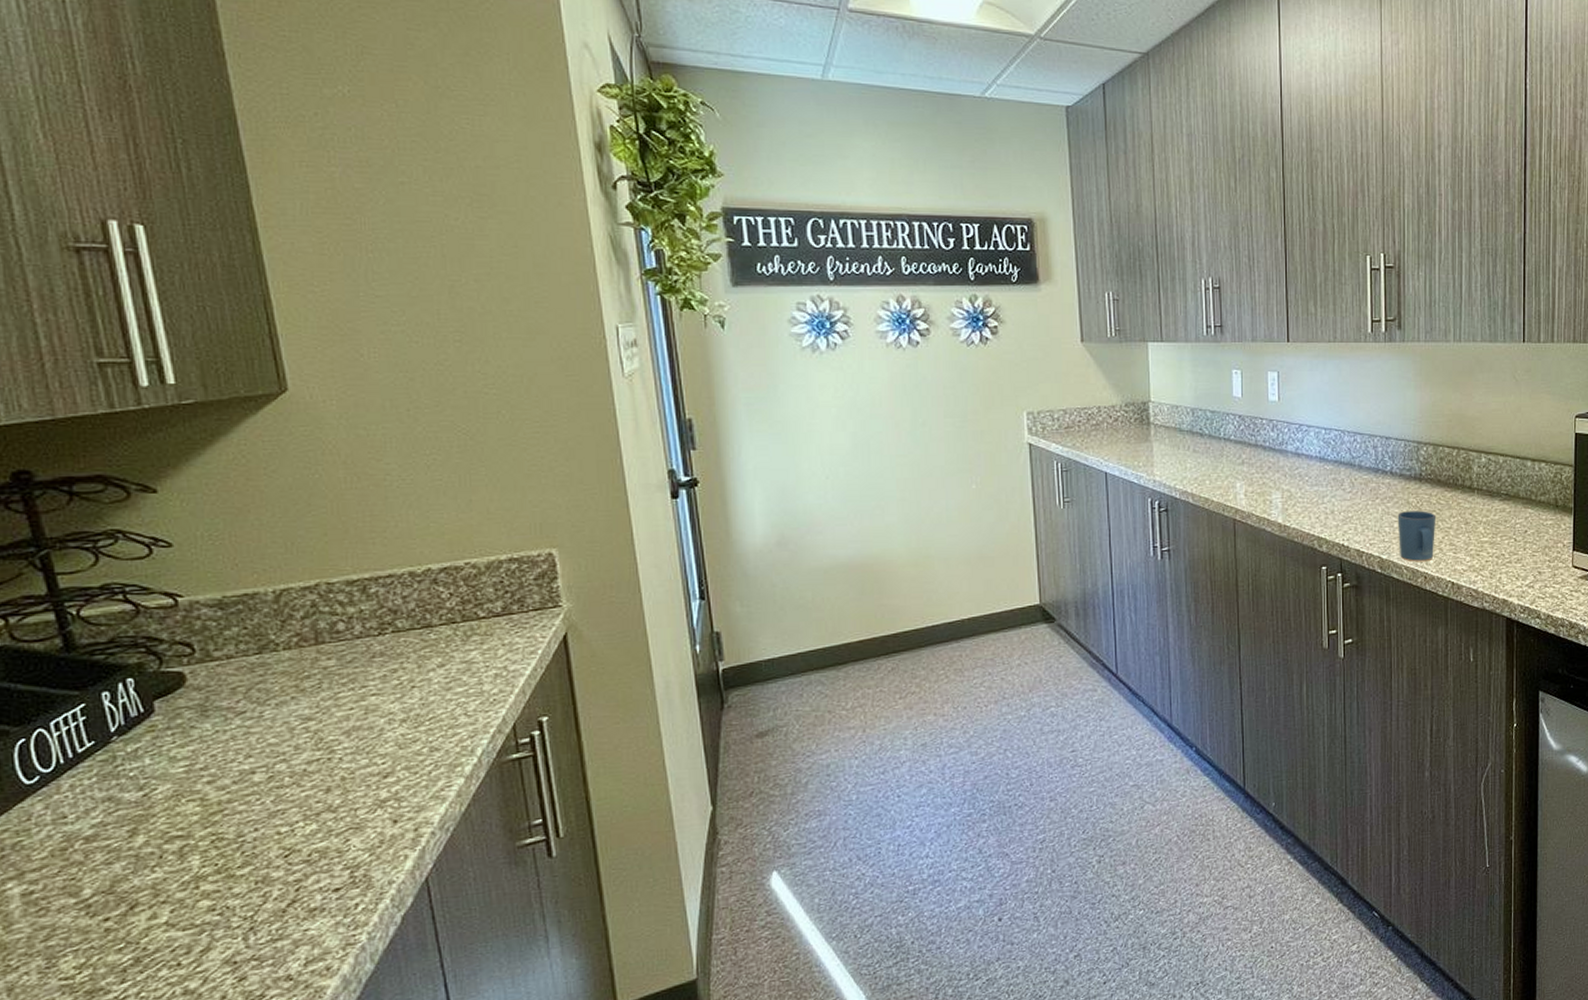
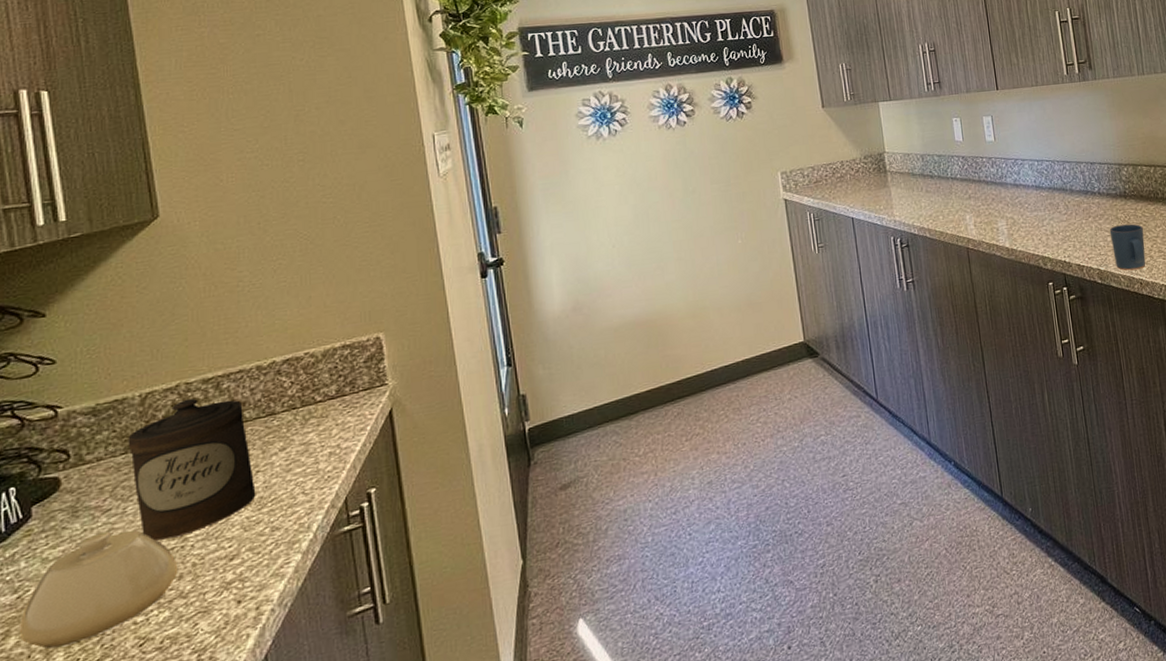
sugar bowl: none [148,735,326,851] -> present [20,530,179,649]
canister: none [261,600,412,750] -> present [128,398,256,541]

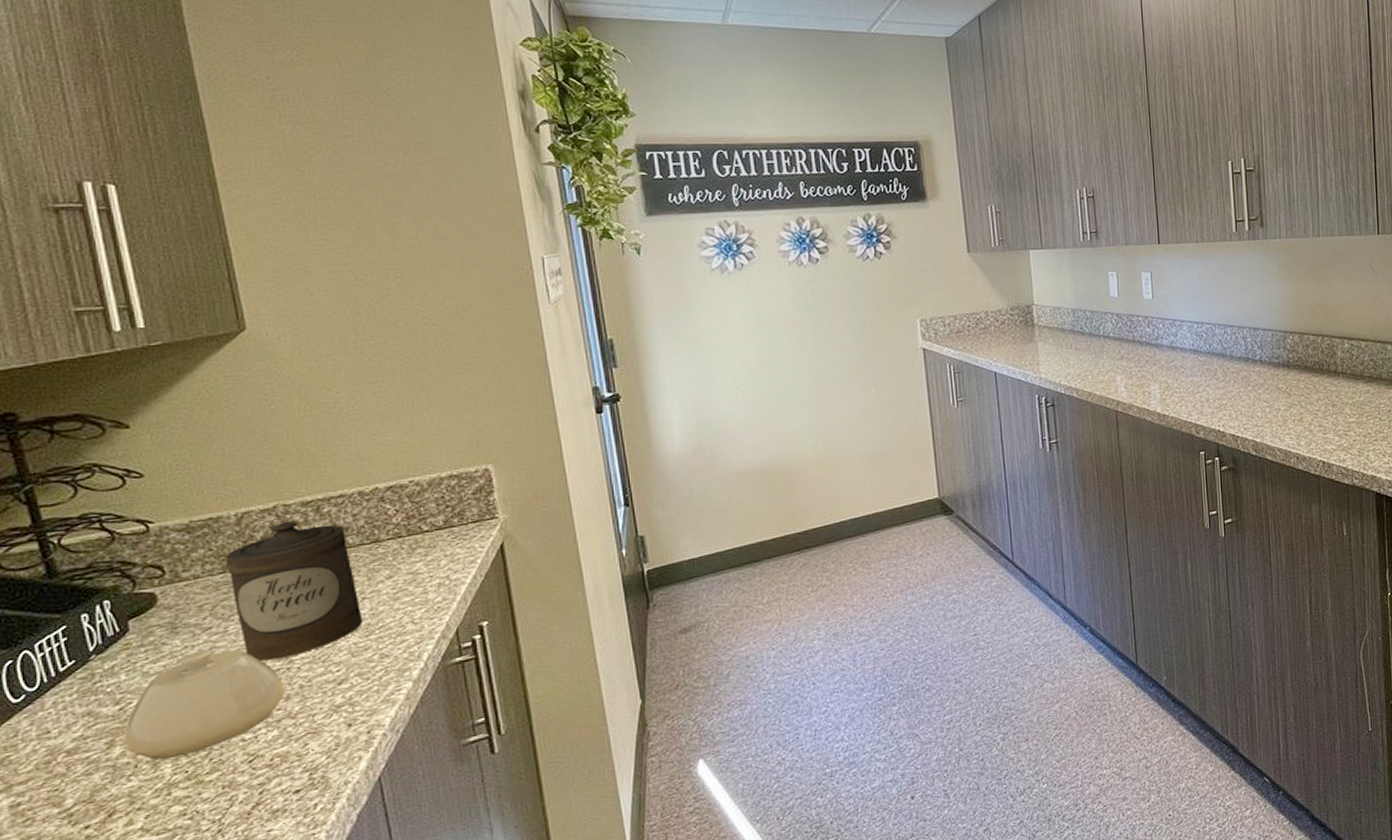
mug: present [1109,224,1146,271] -> none [1268,395,1305,444]

